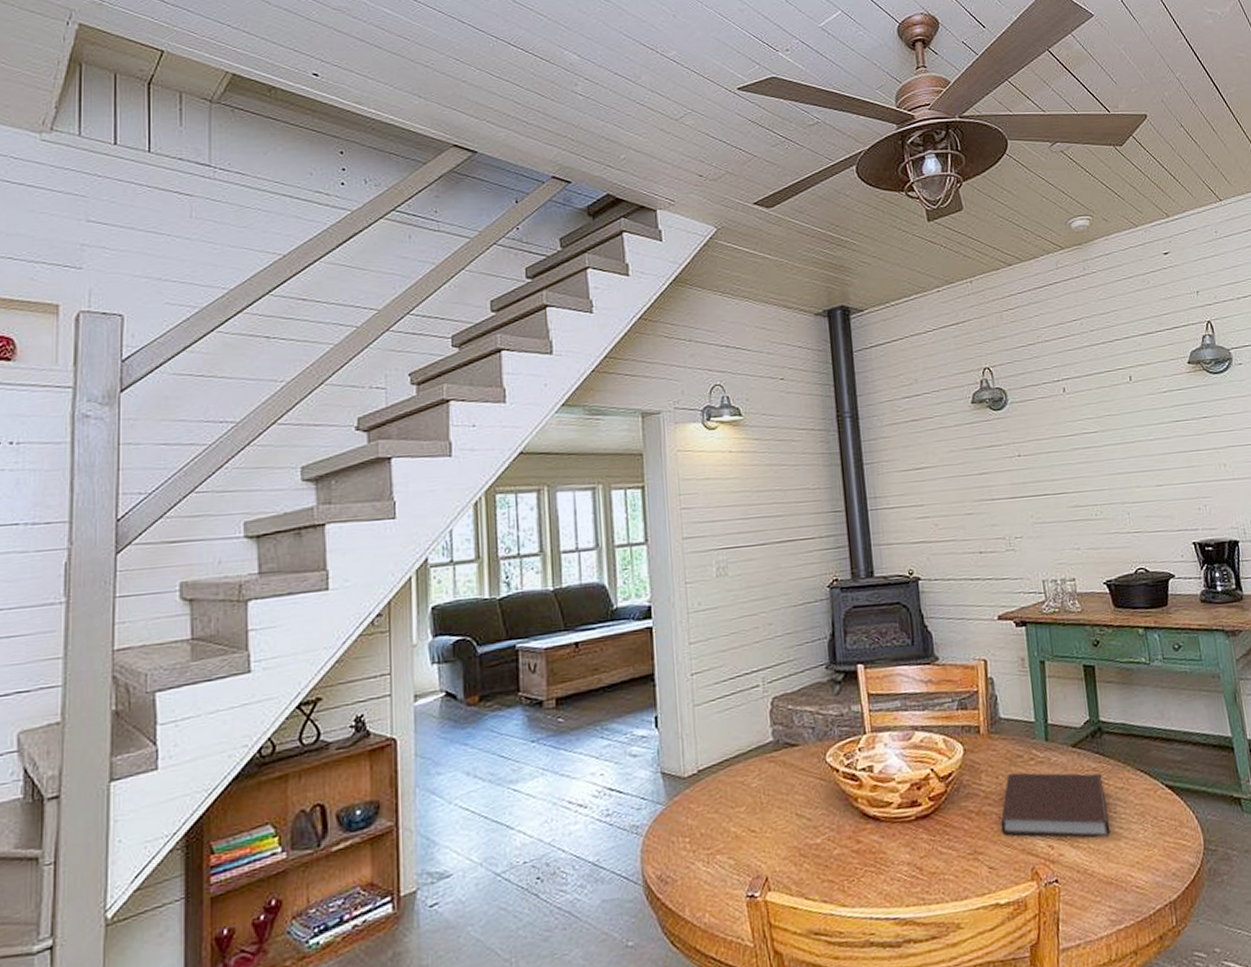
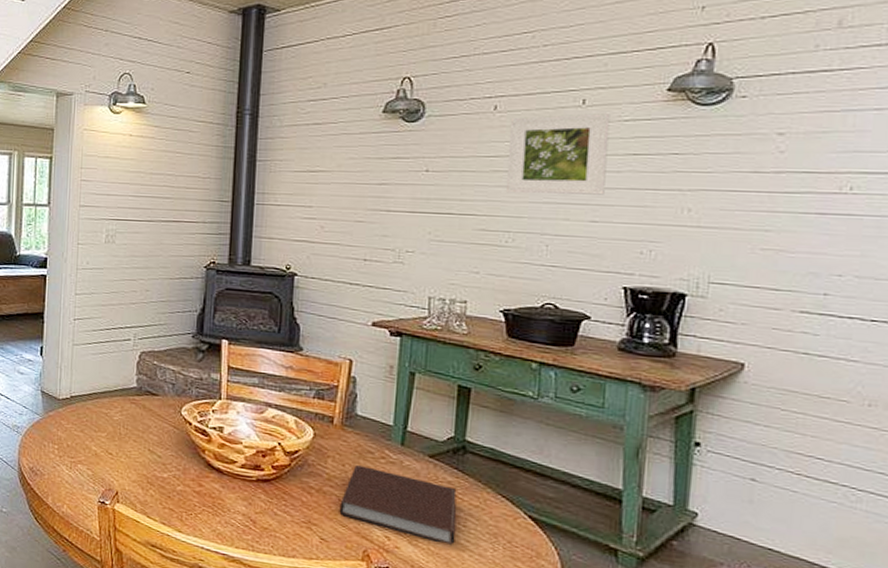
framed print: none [1077,387,1162,468] -> present [507,113,611,195]

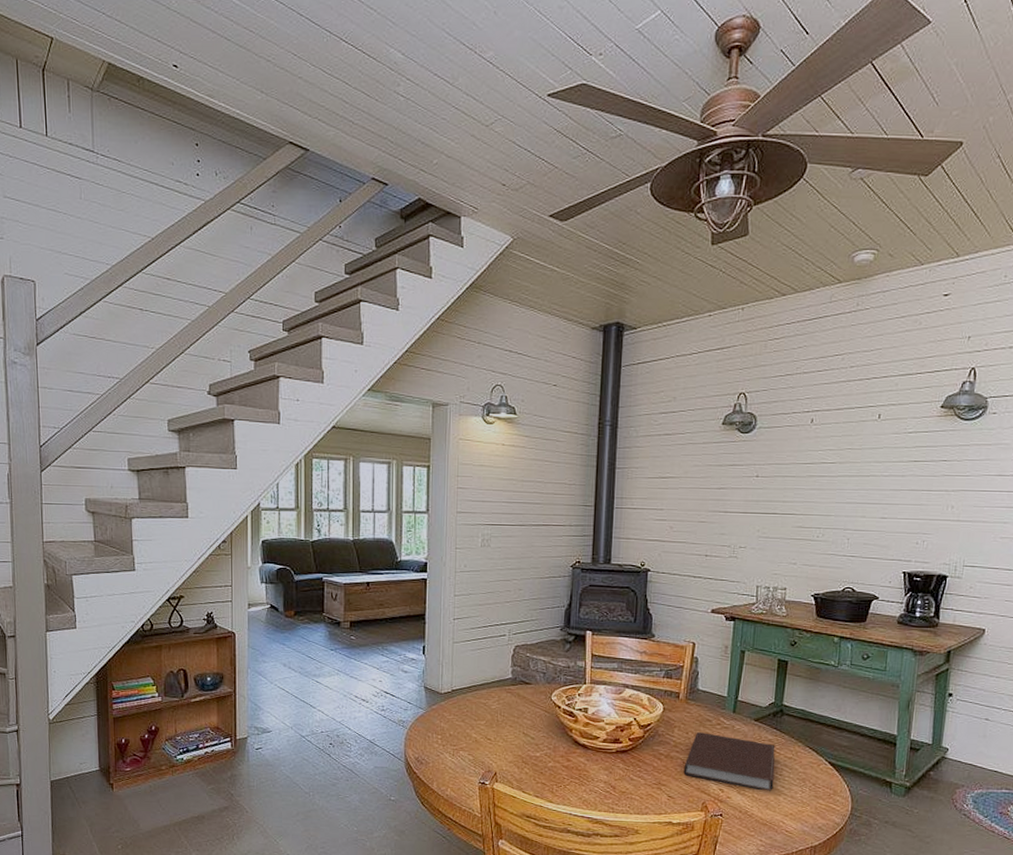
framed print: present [507,113,611,195] -> none [819,426,899,496]

